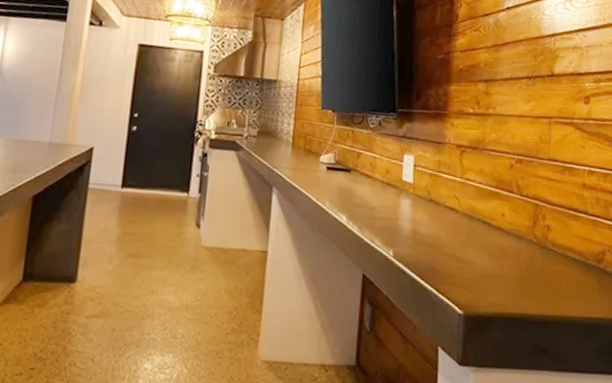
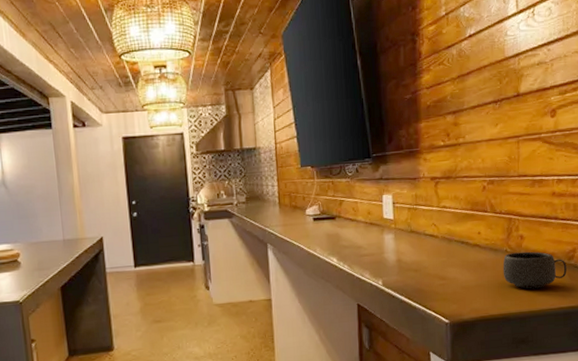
mug: none [526,243,595,291] -> present [503,251,567,289]

